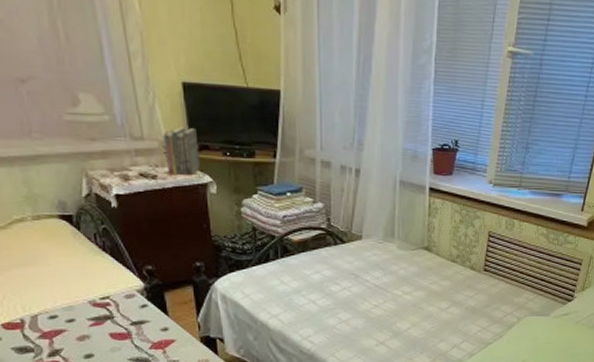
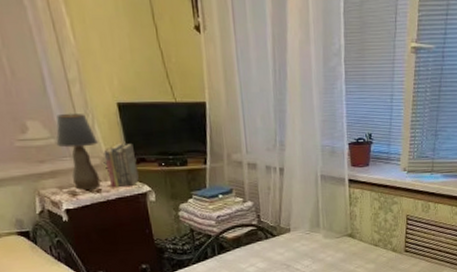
table lamp: none [110,88,157,175] -> present [56,113,101,190]

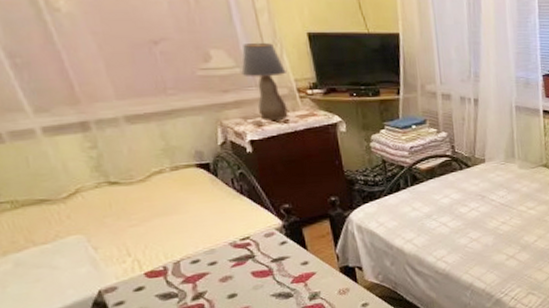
books: present [104,143,139,188] -> none [292,73,329,118]

